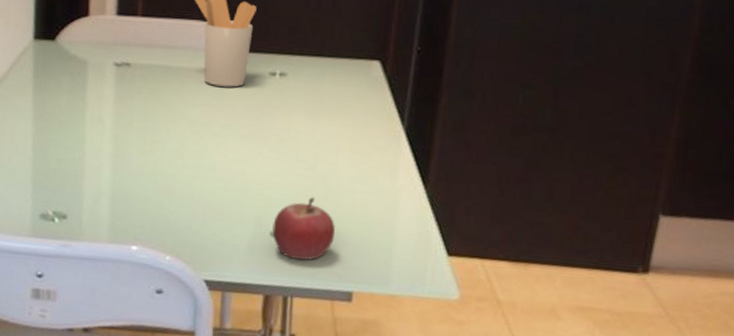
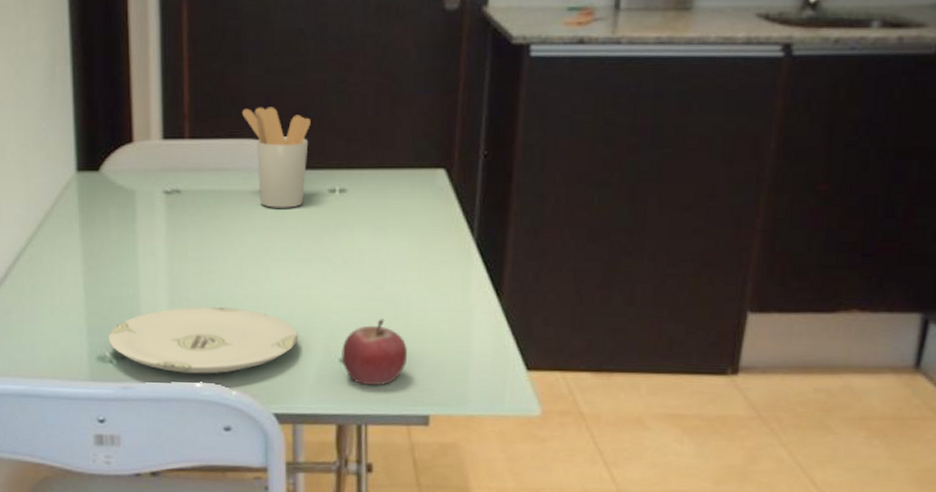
plate: none [51,173,233,238] -> present [108,307,299,374]

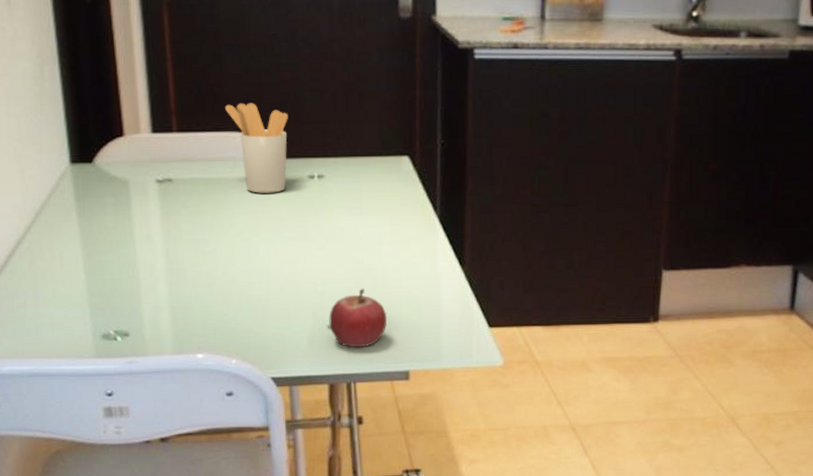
plate: present [108,307,299,374] -> none [111,284,290,346]

